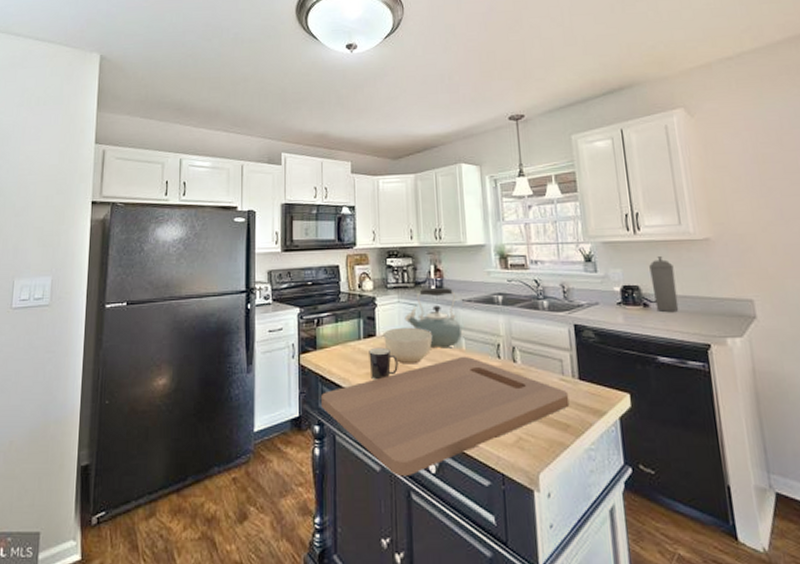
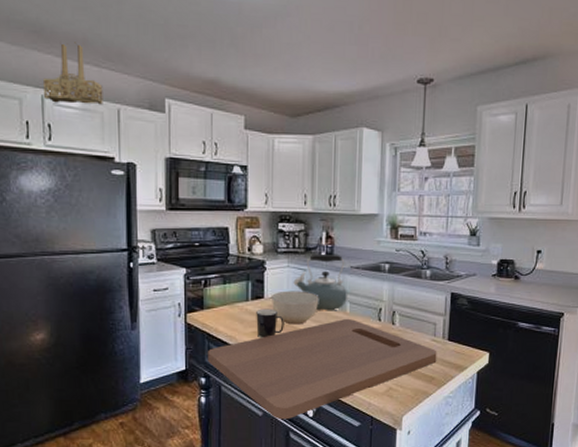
decorative basket: none [182,114,230,164] -> present [44,42,103,105]
canister: present [649,256,679,313] -> none [525,234,548,285]

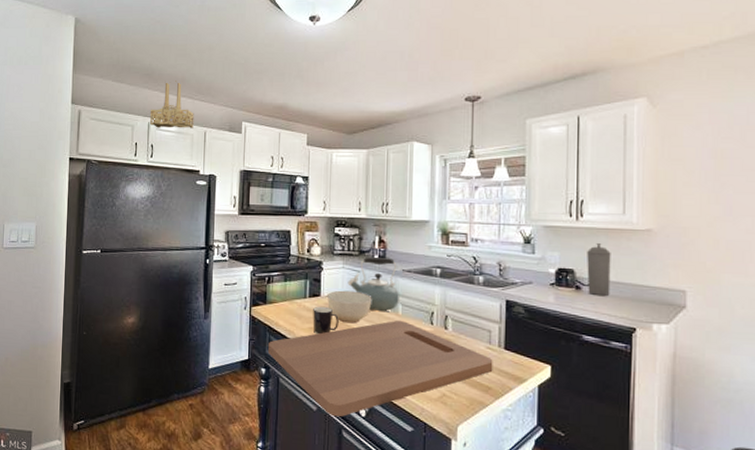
canister: none [525,234,548,285] -> present [587,243,611,297]

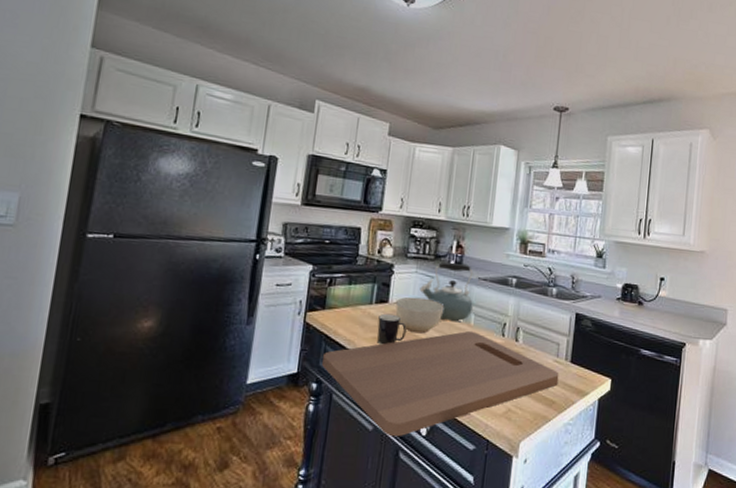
decorative basket: present [150,81,194,128] -> none [199,40,258,100]
canister: present [587,243,611,297] -> none [648,261,670,313]

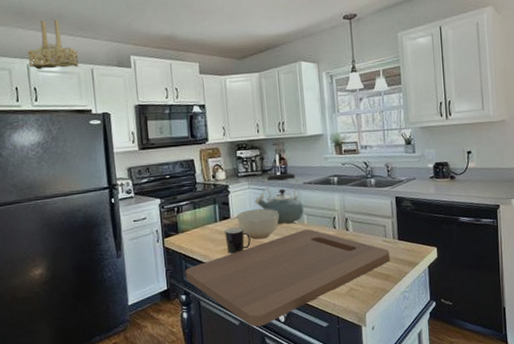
decorative basket: none [199,40,258,100] -> present [28,18,79,70]

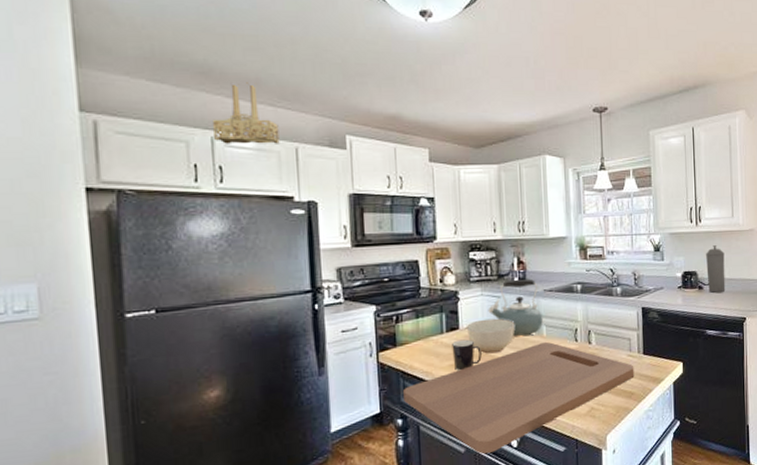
canister: none [457,137,478,182] -> present [706,245,726,293]

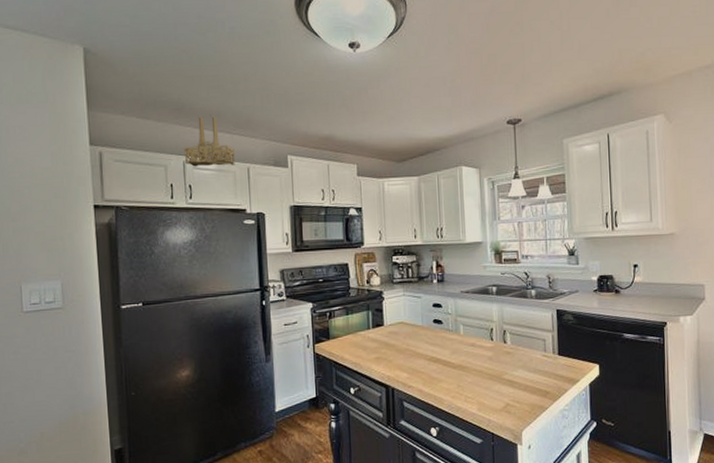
cutting board: present [403,342,635,455] -> none [336,340,550,441]
mug: present [452,339,482,371] -> none [377,335,404,363]
bowl: present [466,318,515,354] -> none [389,316,435,349]
kettle: present [488,279,544,337] -> none [409,281,461,335]
canister: present [706,245,726,293] -> none [623,250,644,297]

